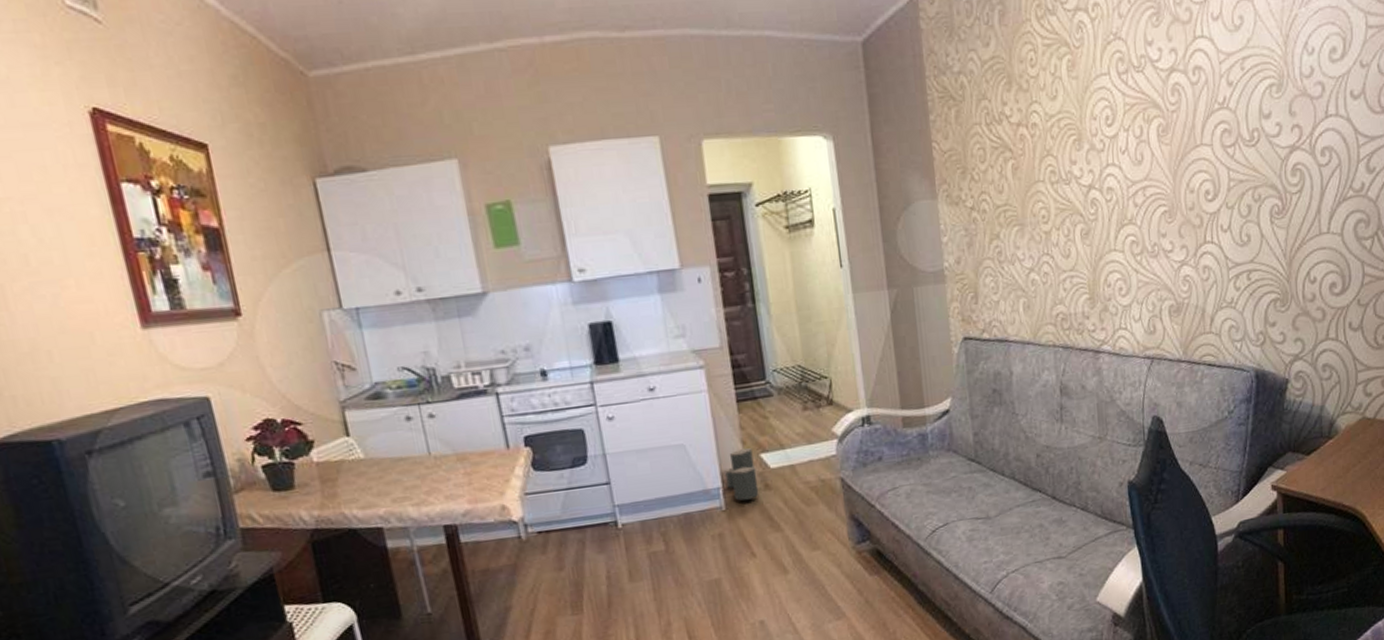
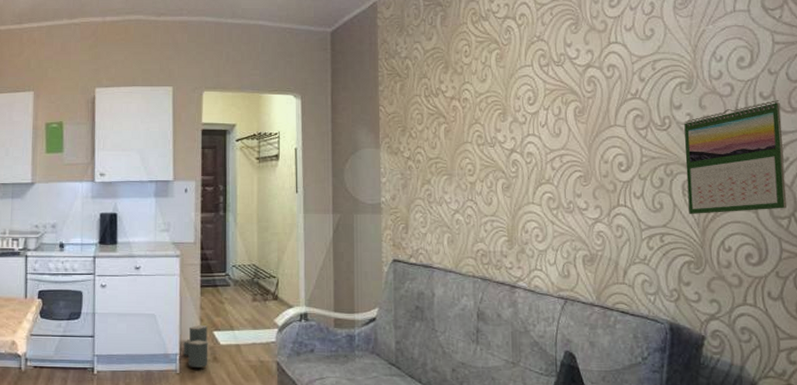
calendar: none [1273,99,1371,244] -> present [684,100,787,214]

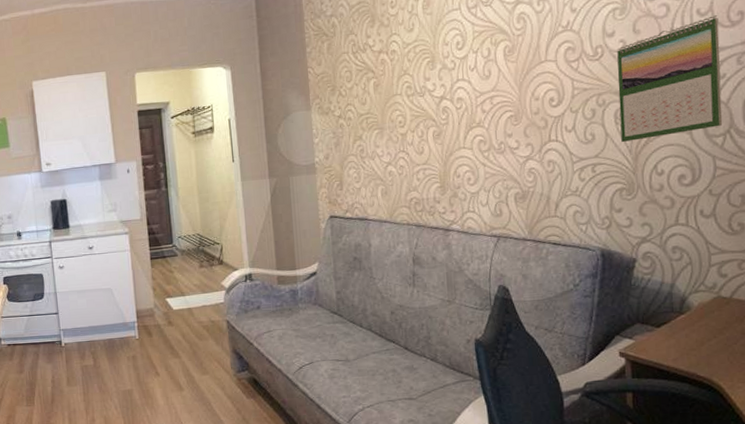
laundry hamper: present [183,325,208,368] -> none [140,294,164,332]

